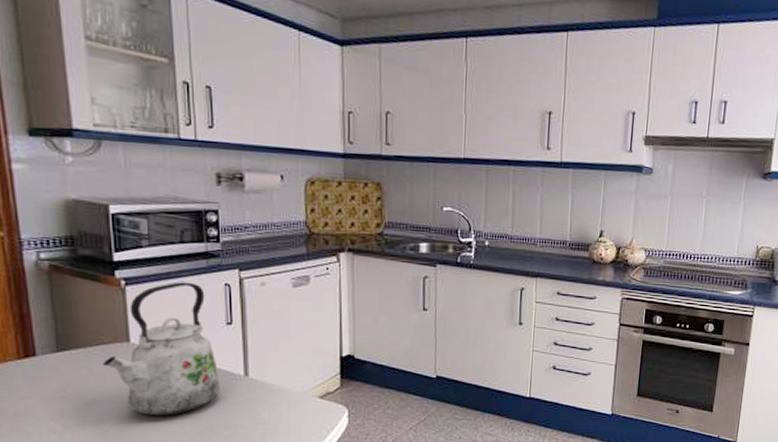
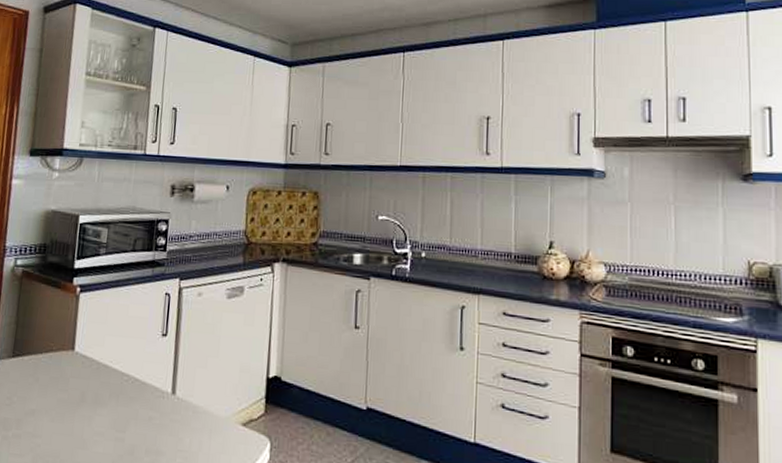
kettle: present [103,282,220,417] -> none [47,290,148,434]

